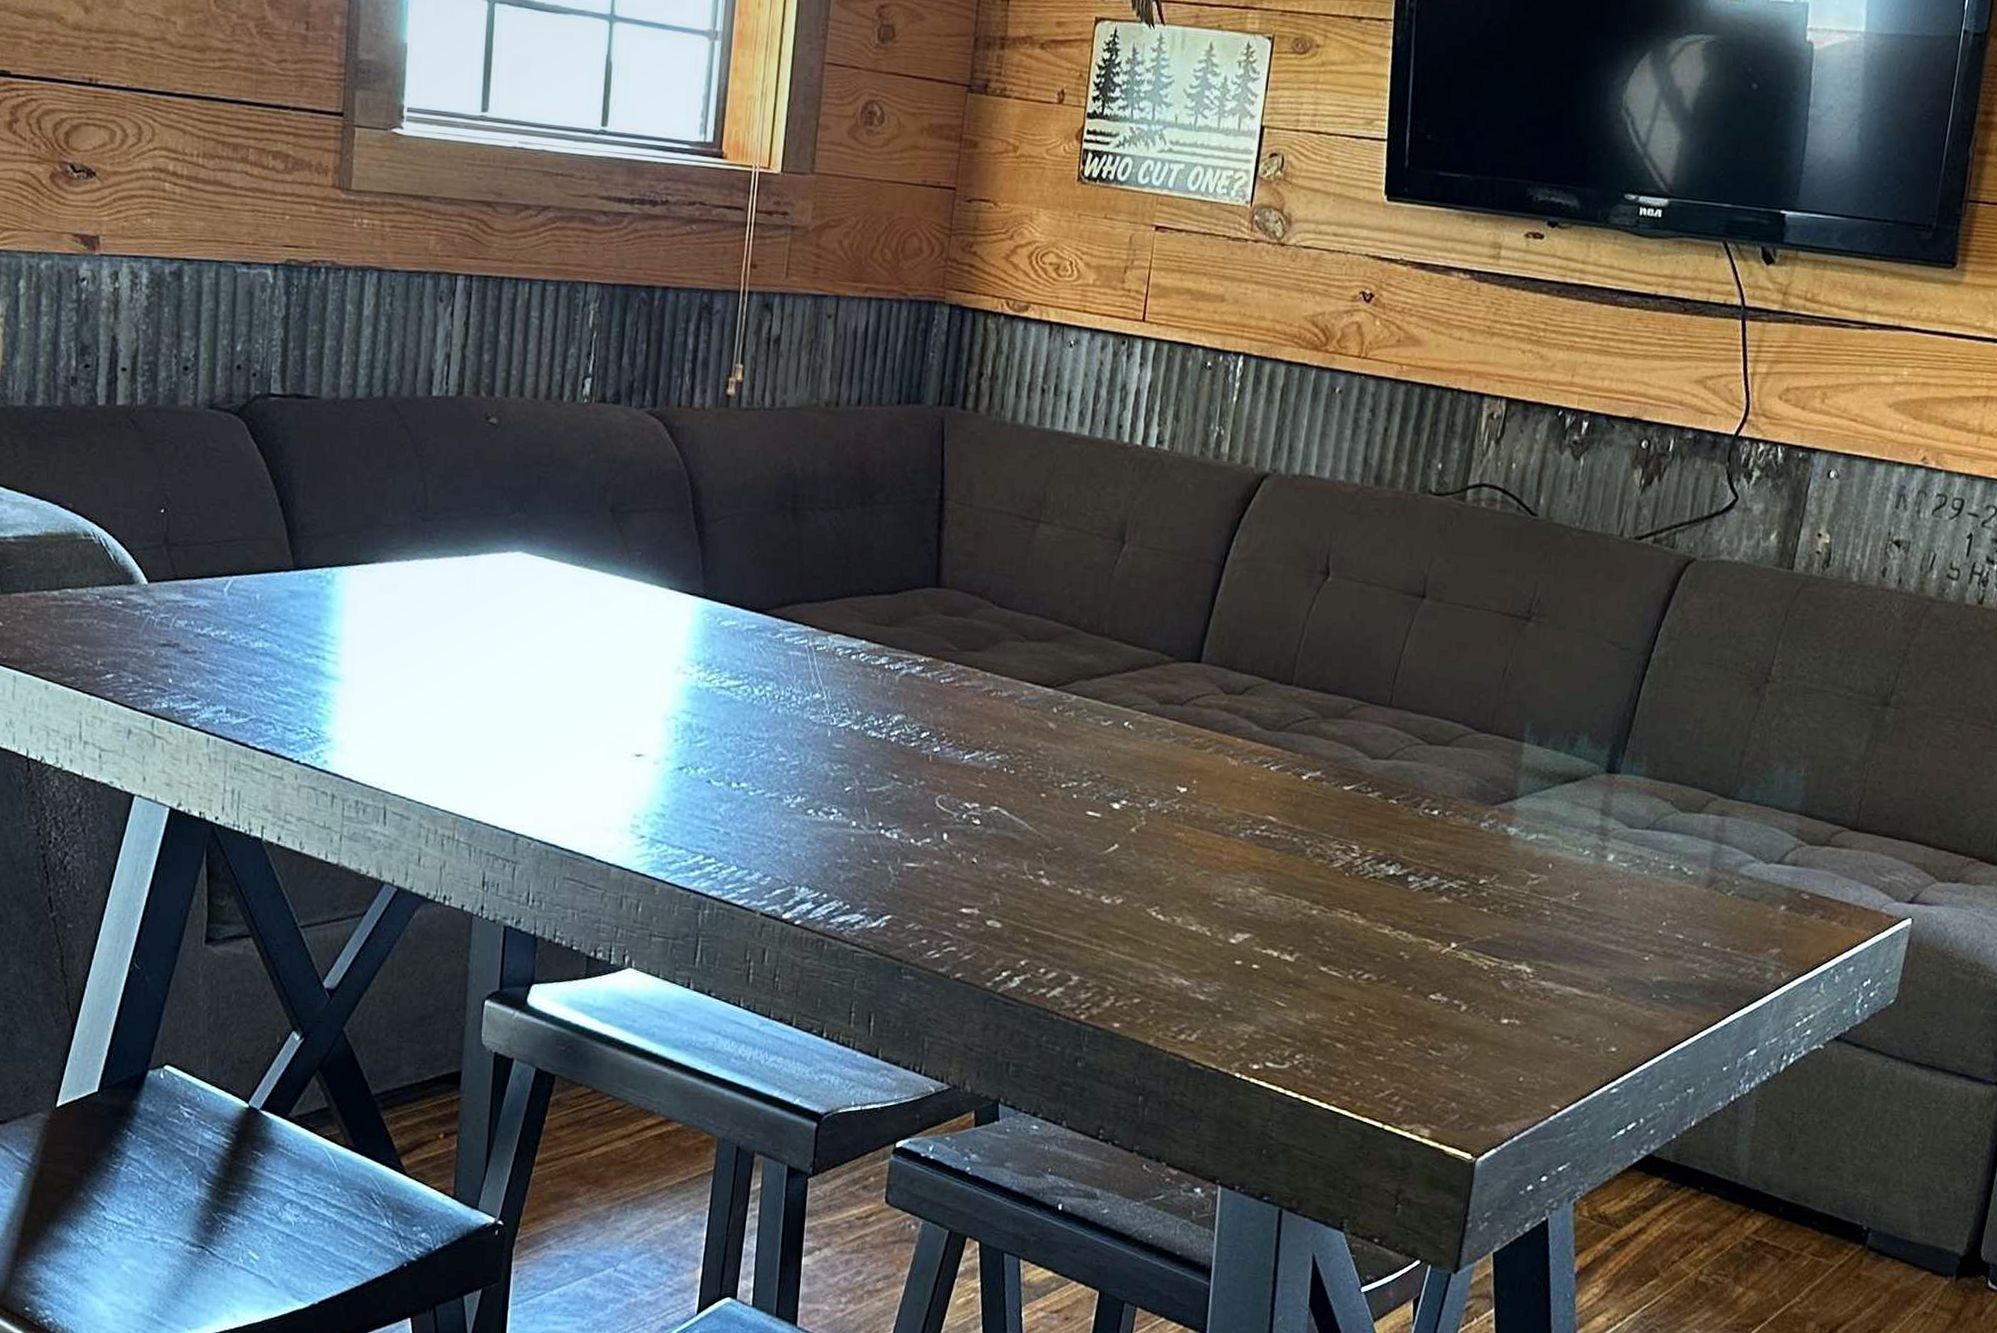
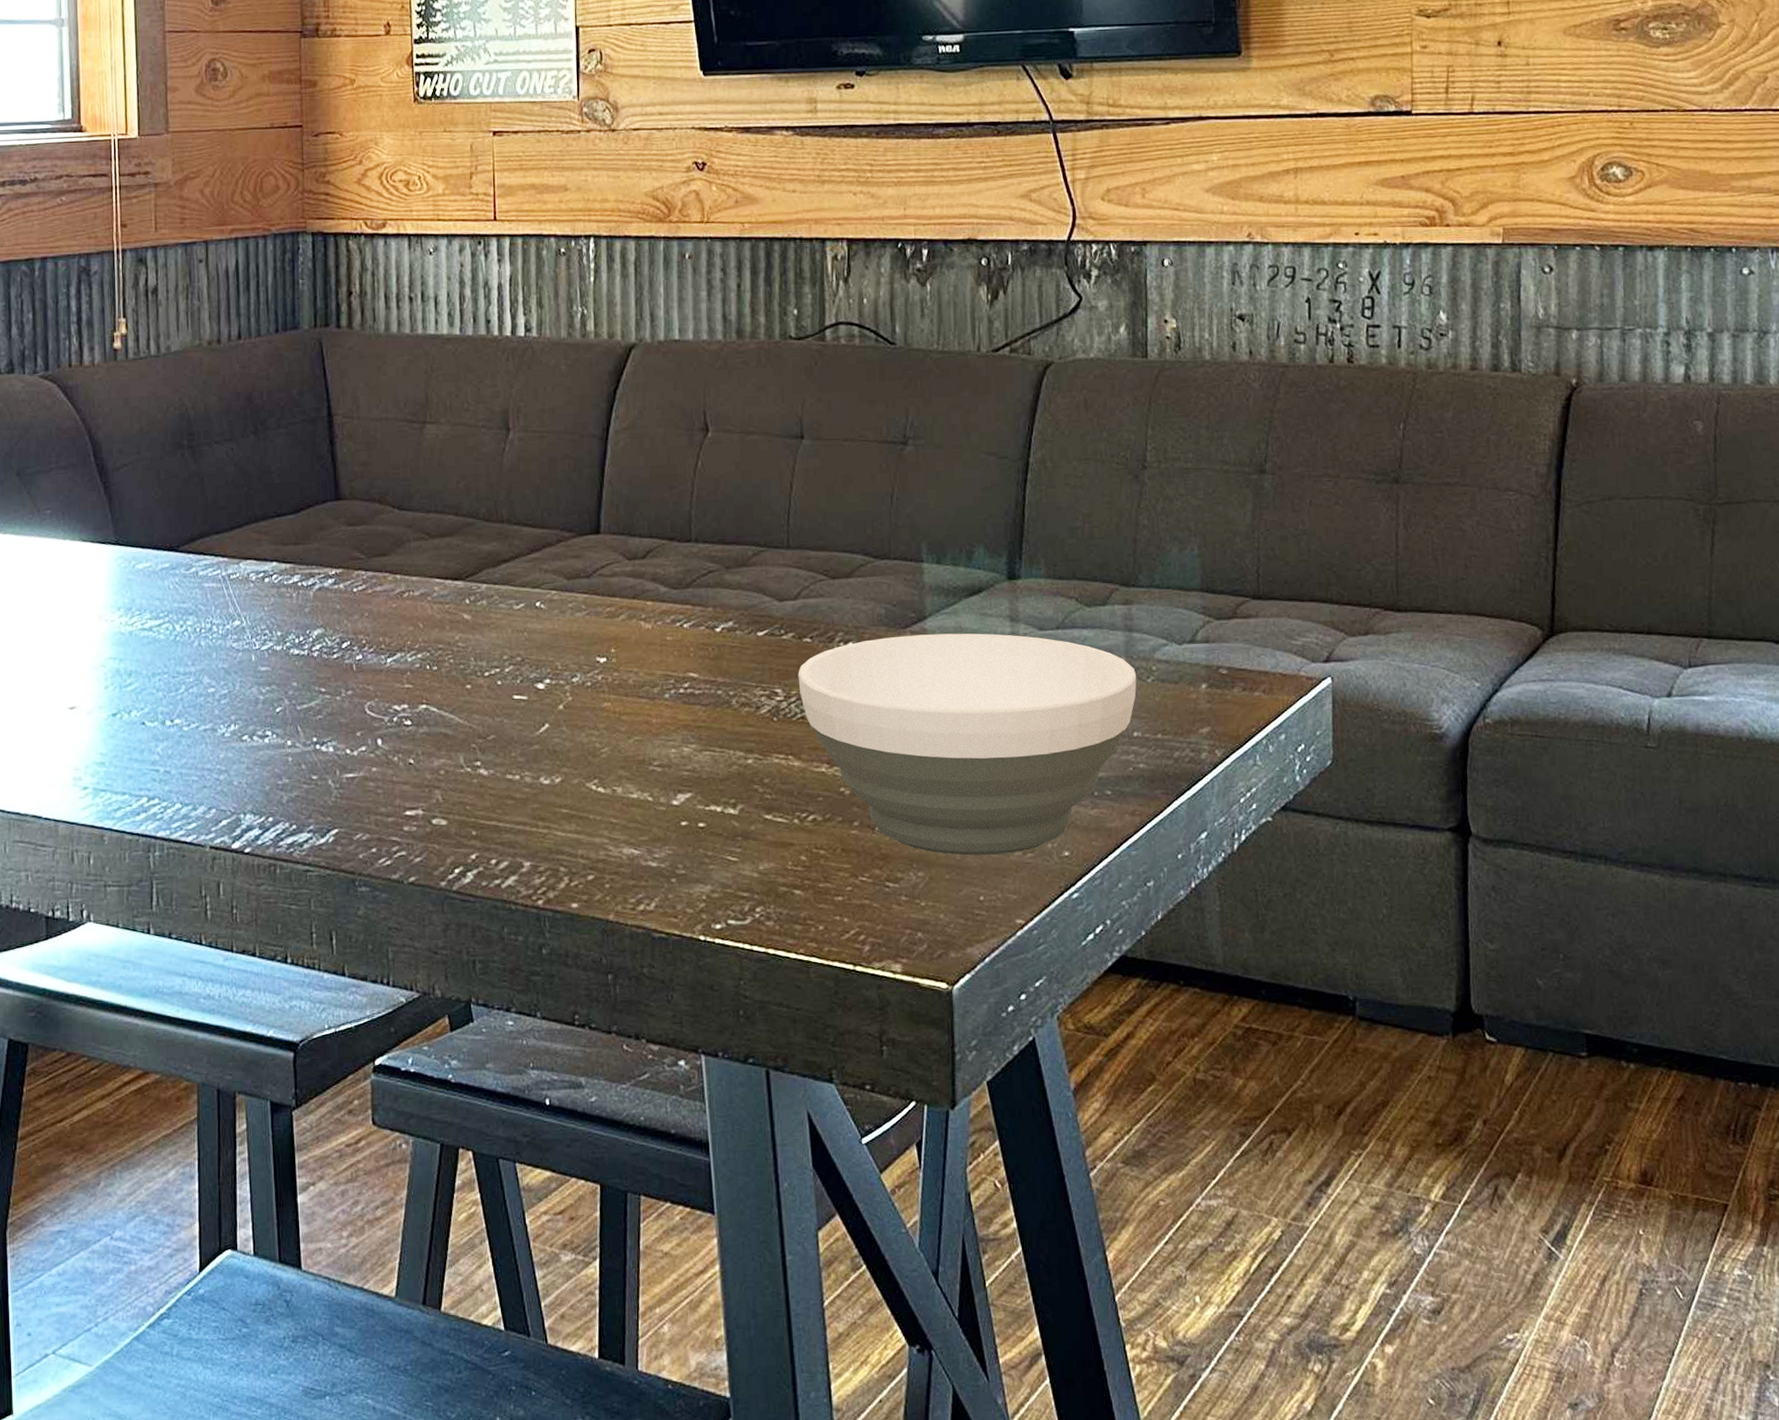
bowl: none [1376,811,1718,1041] -> present [798,633,1137,856]

